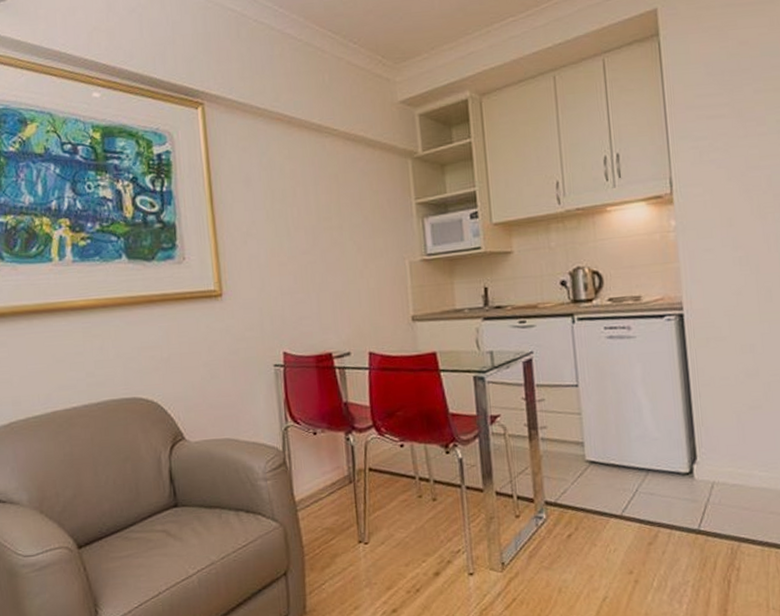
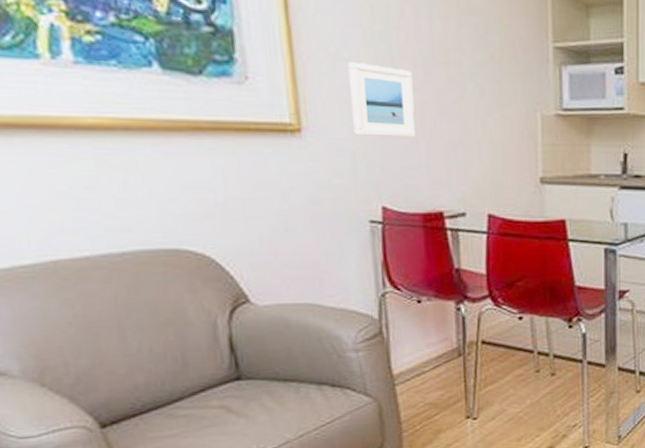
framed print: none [255,236,308,295] -> present [347,61,416,138]

